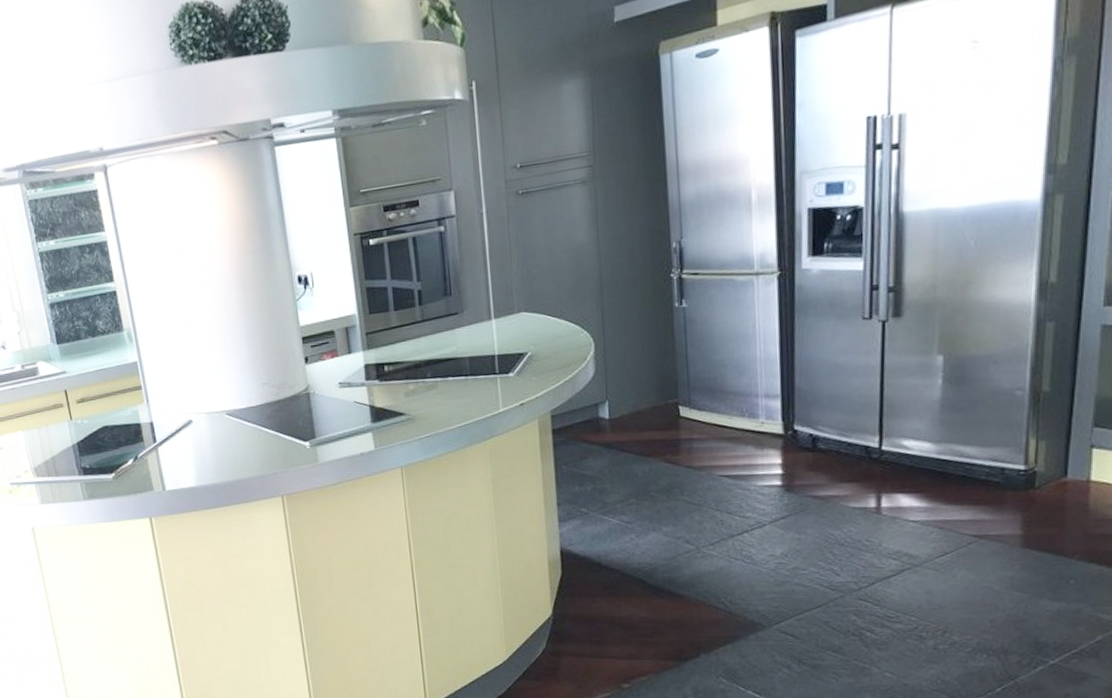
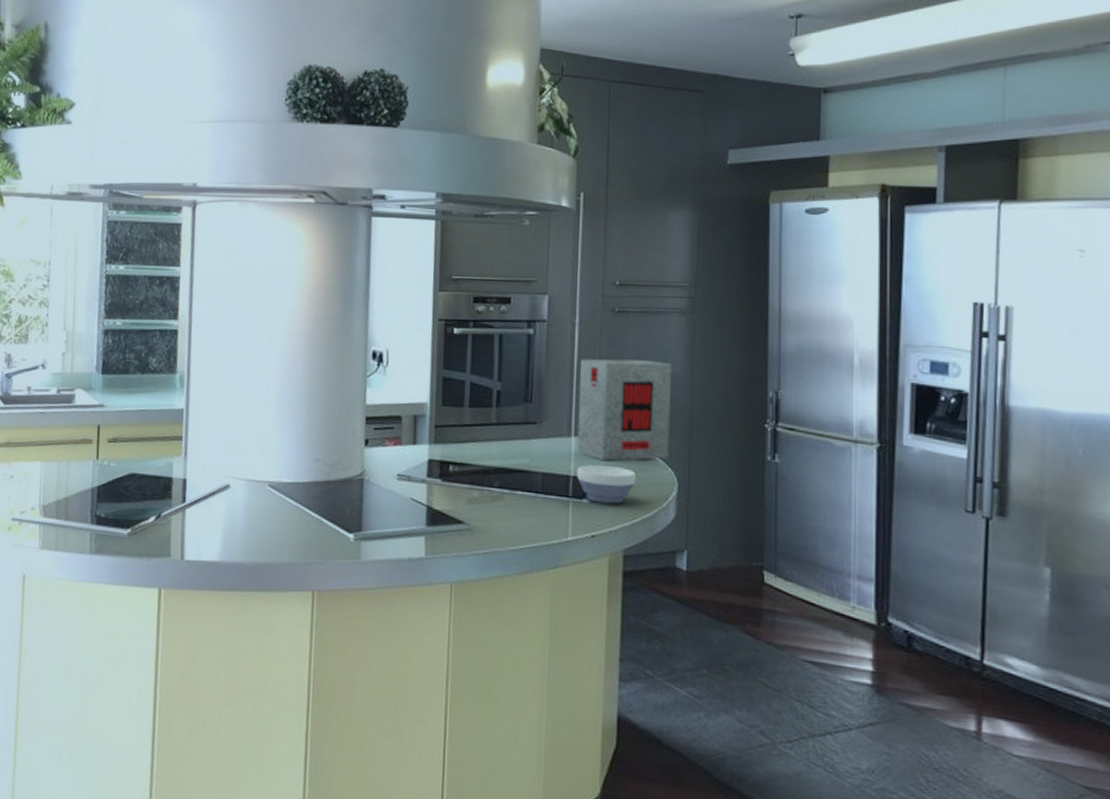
cereal box: none [492,233,584,337] -> present [576,358,673,462]
bowl: none [501,338,556,375] -> present [577,465,637,504]

